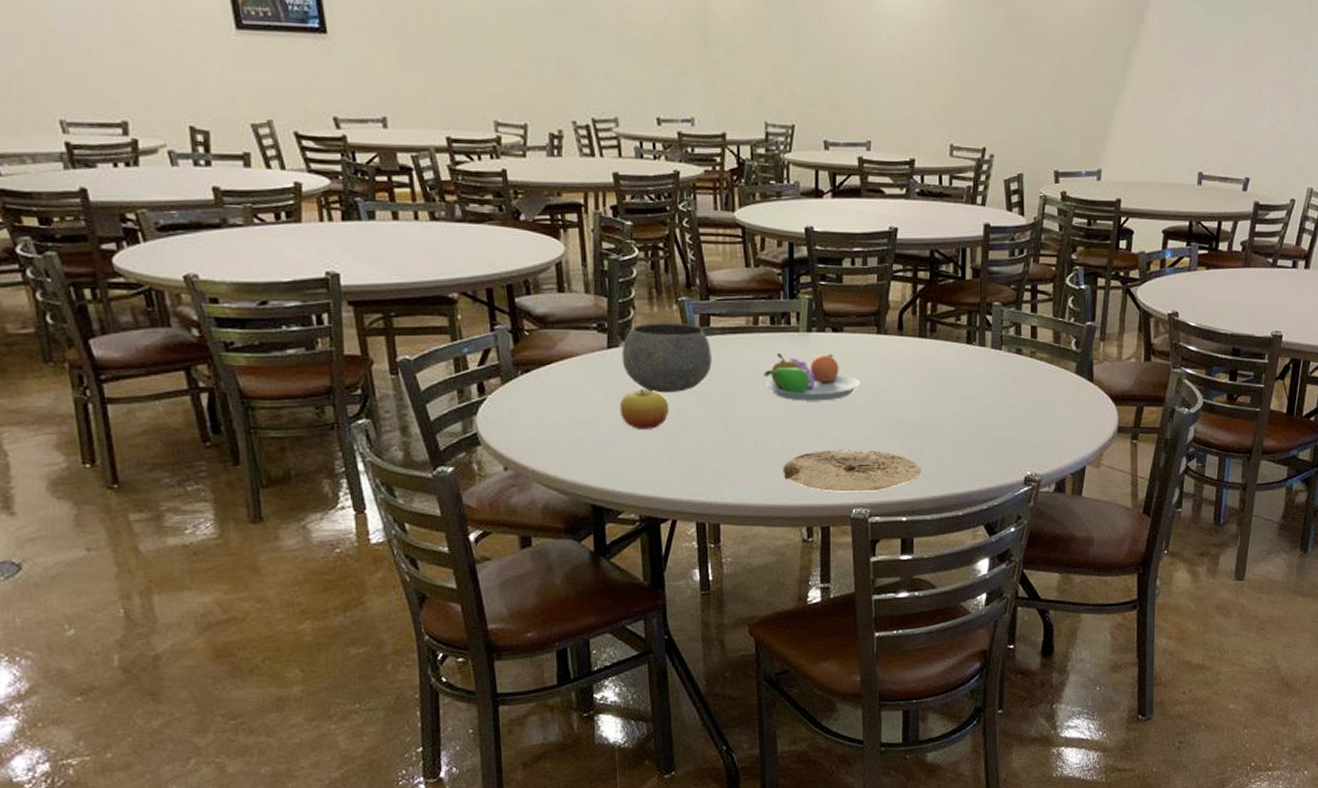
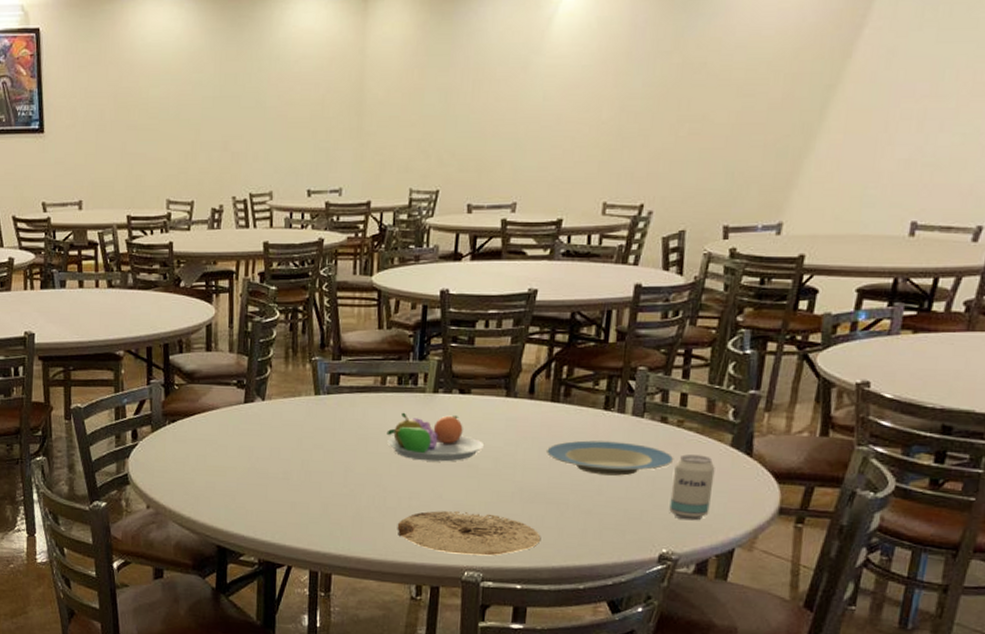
apple: present [619,389,668,429] -> none [249,442,294,479]
bowl: present [621,323,712,393] -> none [256,380,339,447]
plate: none [918,374,1030,406] -> present [545,440,674,476]
beverage can: none [1030,383,1064,444] -> present [669,454,715,521]

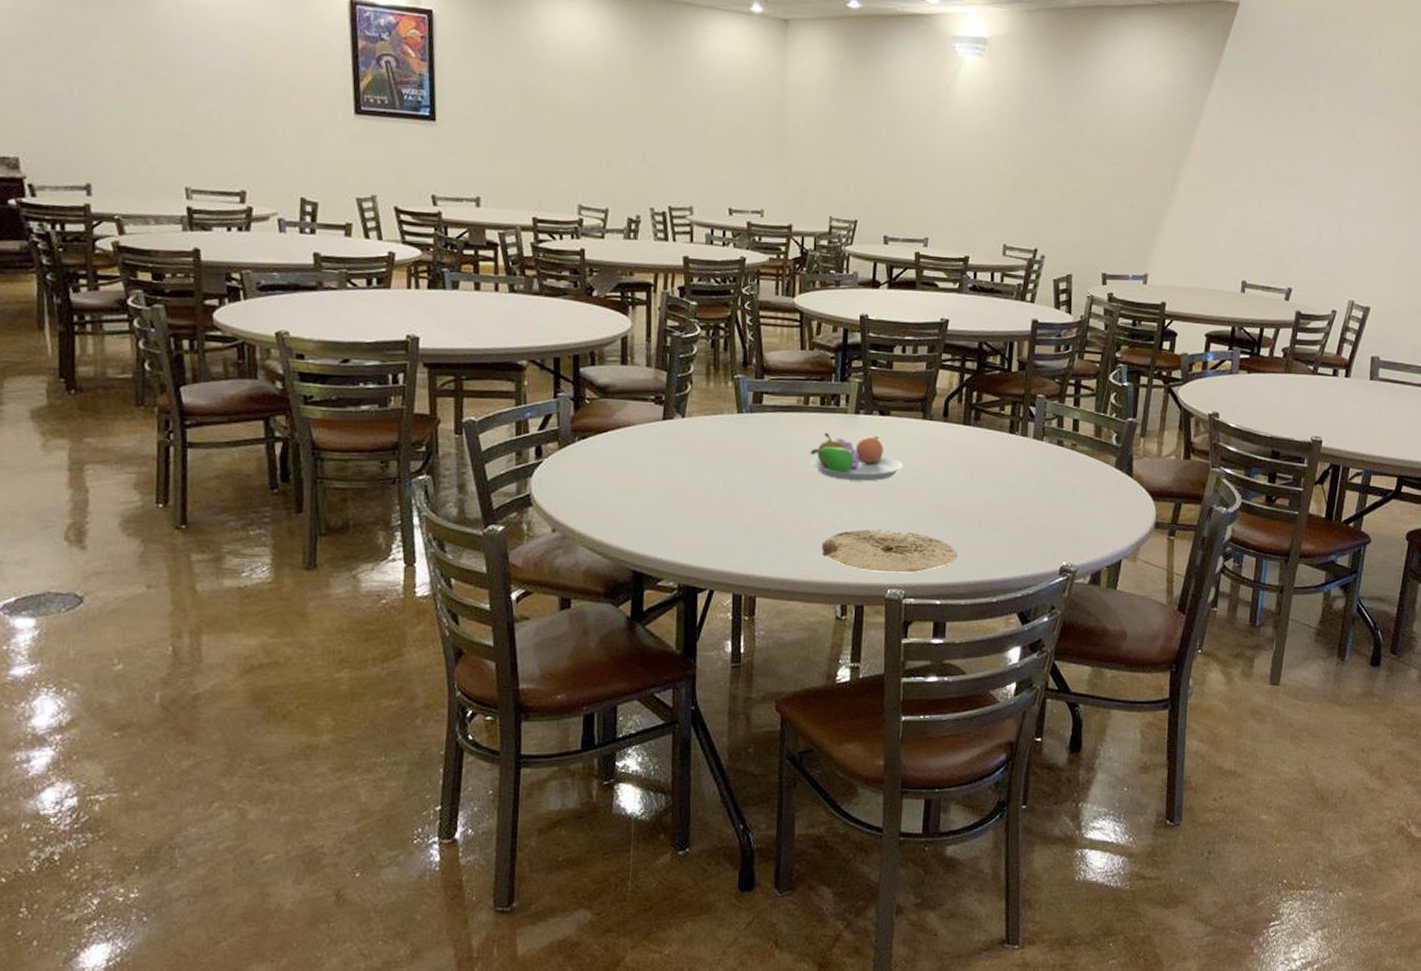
plate: present [545,440,674,476] -> none [959,461,1070,495]
beverage can: present [669,454,715,521] -> none [1067,475,1103,535]

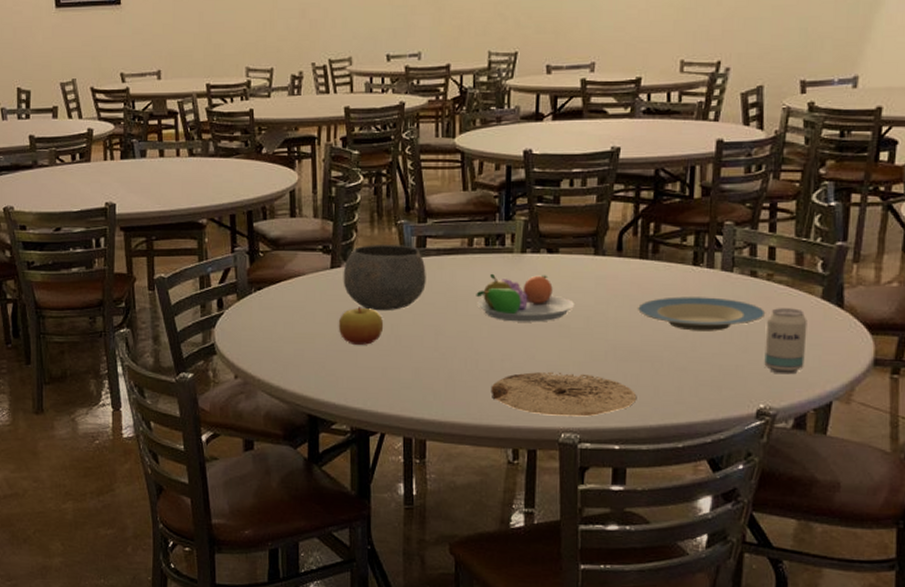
apple: none [668,460,716,500] -> present [338,307,383,345]
bowl: none [675,398,762,466] -> present [343,245,426,311]
plate: none [959,461,1070,495] -> present [637,296,766,331]
beverage can: none [1067,475,1103,535] -> present [764,308,807,375]

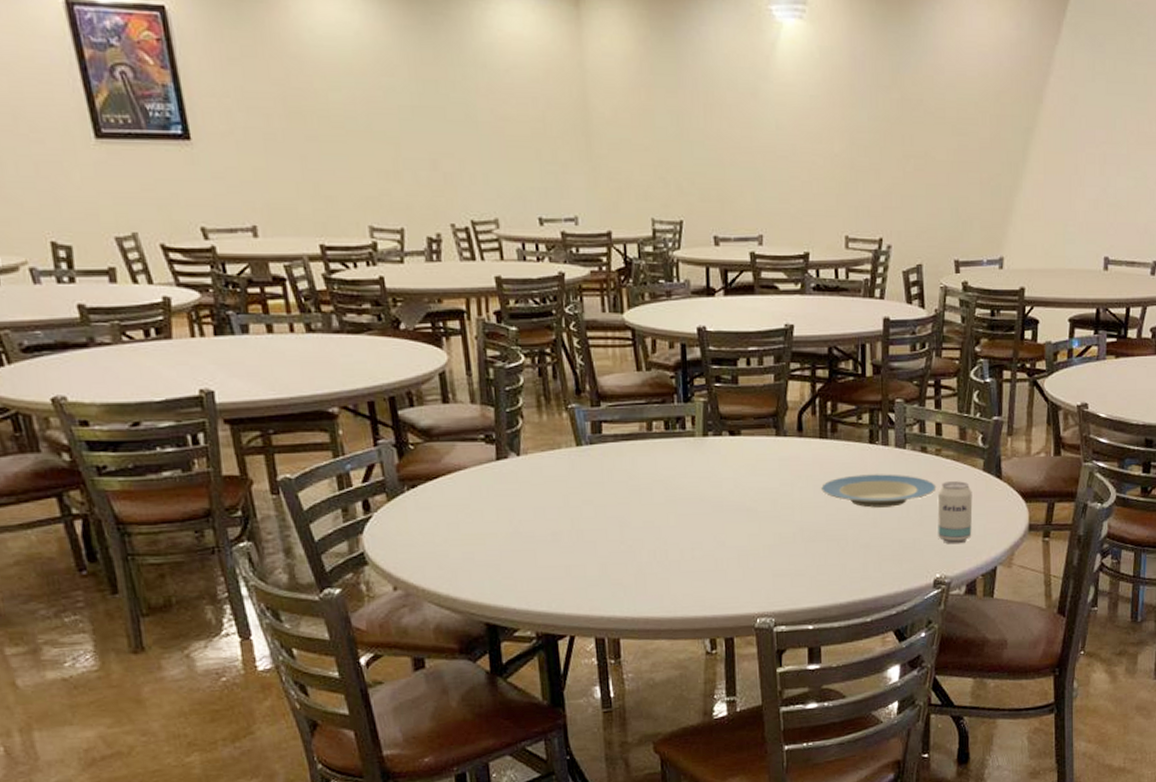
apple: present [338,307,383,345] -> none [510,501,562,543]
bowl: present [343,245,426,311] -> none [511,431,605,505]
fruit bowl: present [476,273,575,322] -> none [659,458,761,509]
plate: present [491,371,637,417] -> none [682,556,826,602]

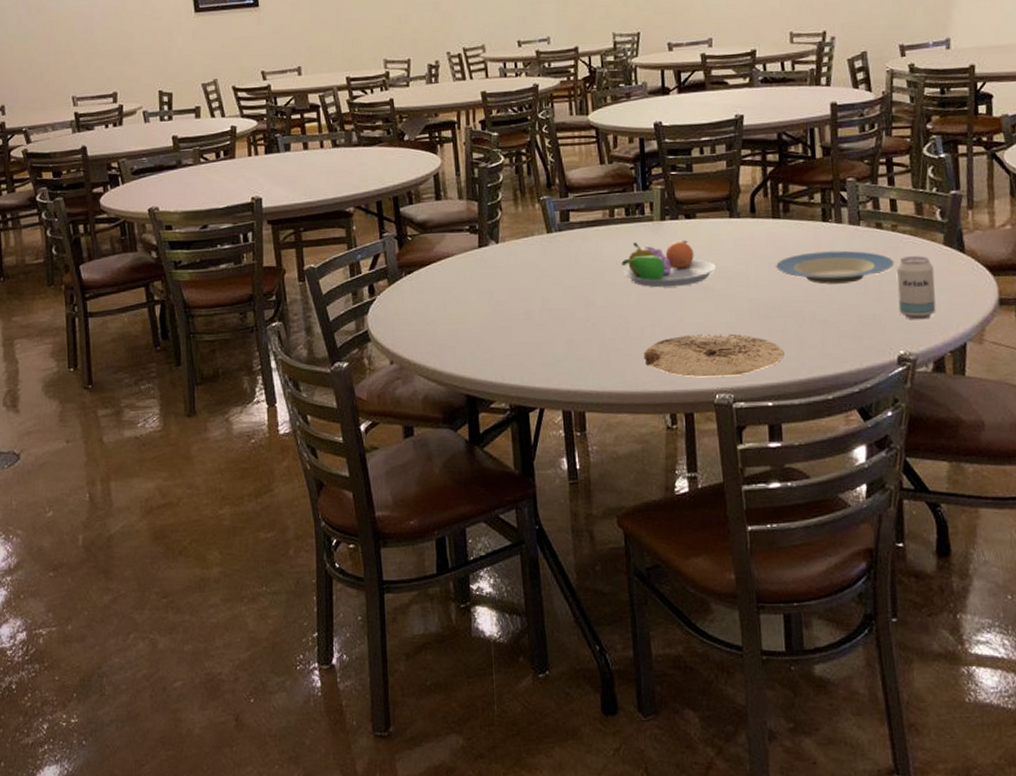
fruit bowl: none [659,458,761,509] -> present [621,240,717,288]
plate: none [682,556,826,602] -> present [643,333,785,378]

